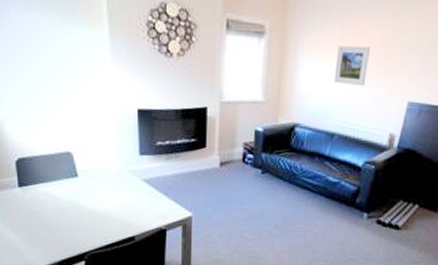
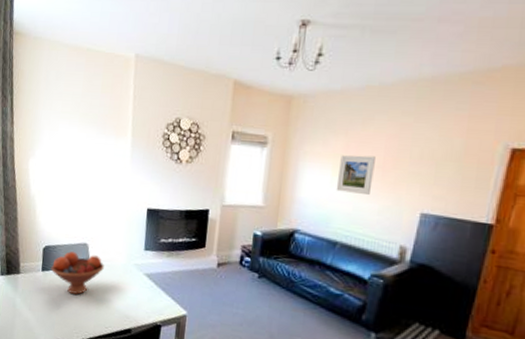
fruit bowl: none [30,163,95,208] -> present [51,251,104,295]

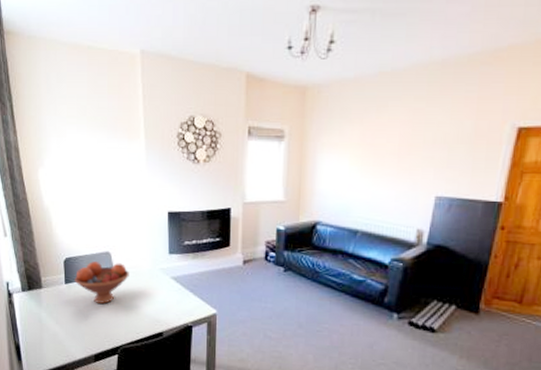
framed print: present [336,155,375,194] -> none [354,143,391,182]

